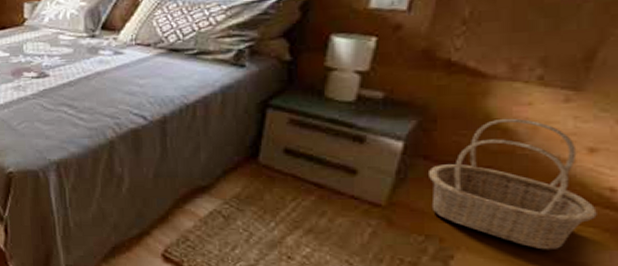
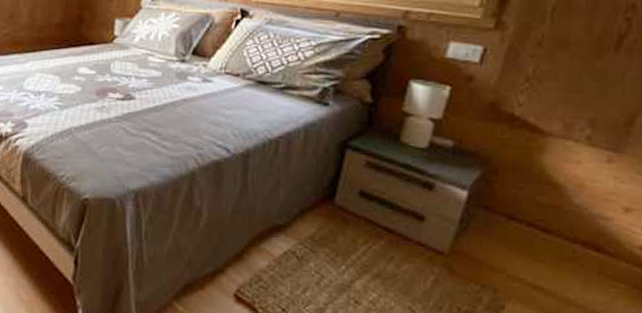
basket: present [427,118,597,250] -> none [487,174,628,304]

